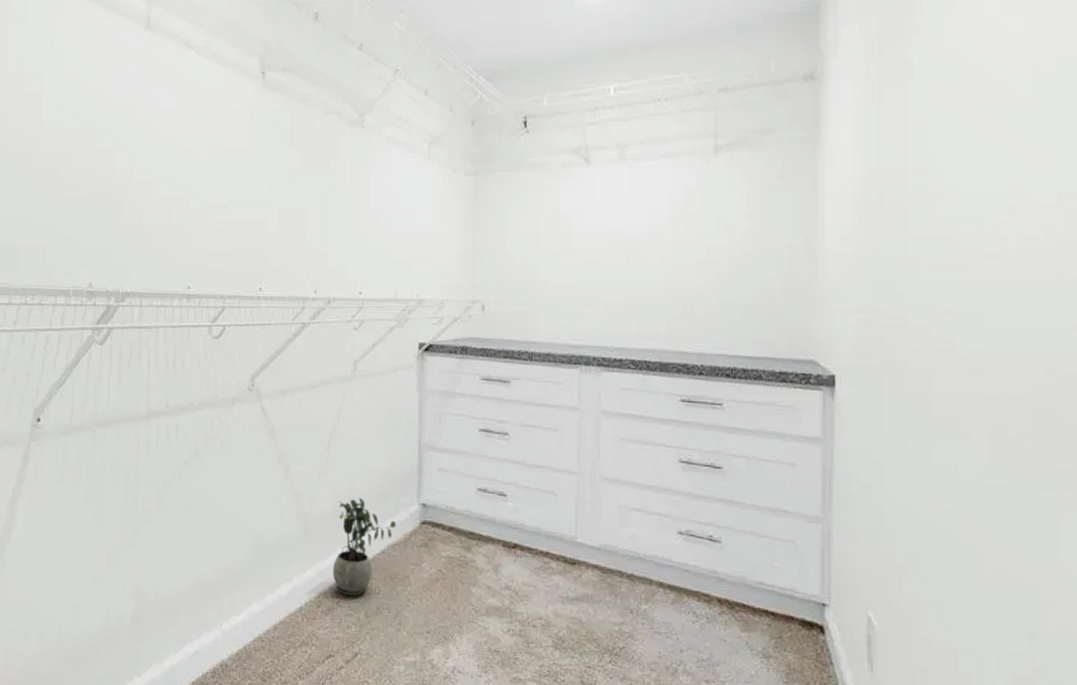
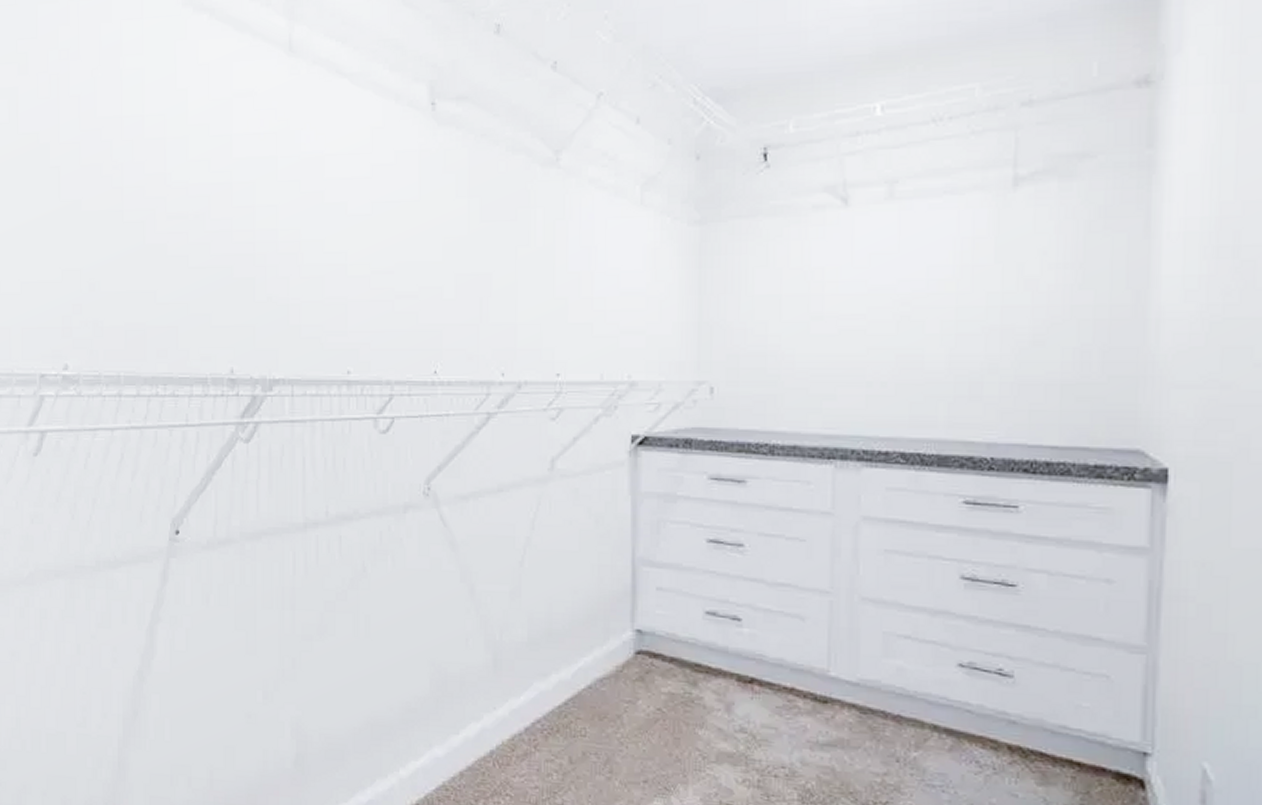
potted plant: present [332,497,396,597] -> none [528,622,605,739]

